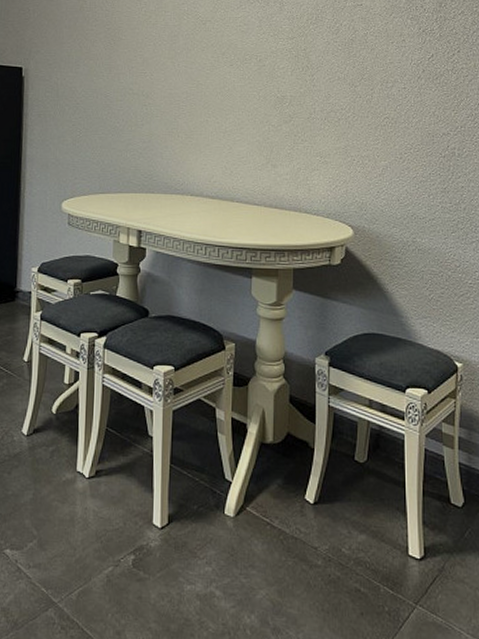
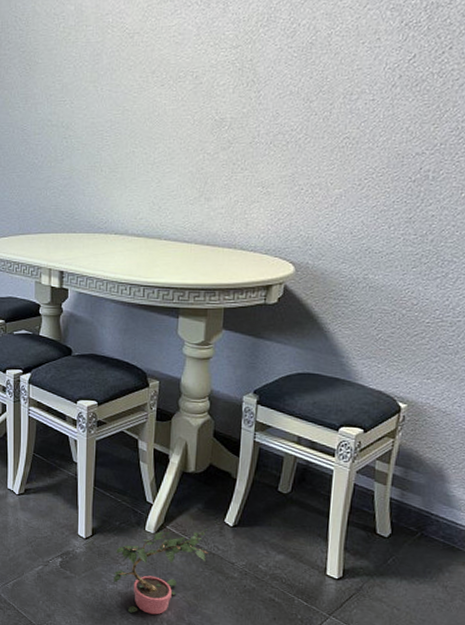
potted plant: none [192,508,291,621] -> present [114,529,209,615]

